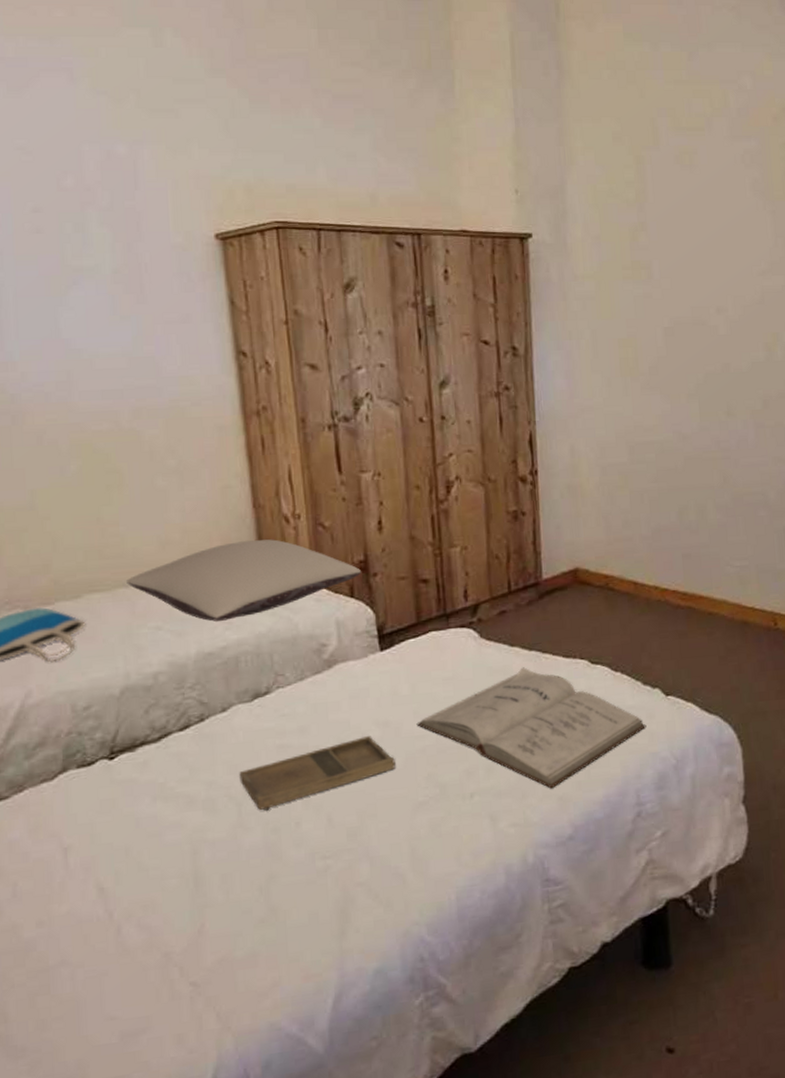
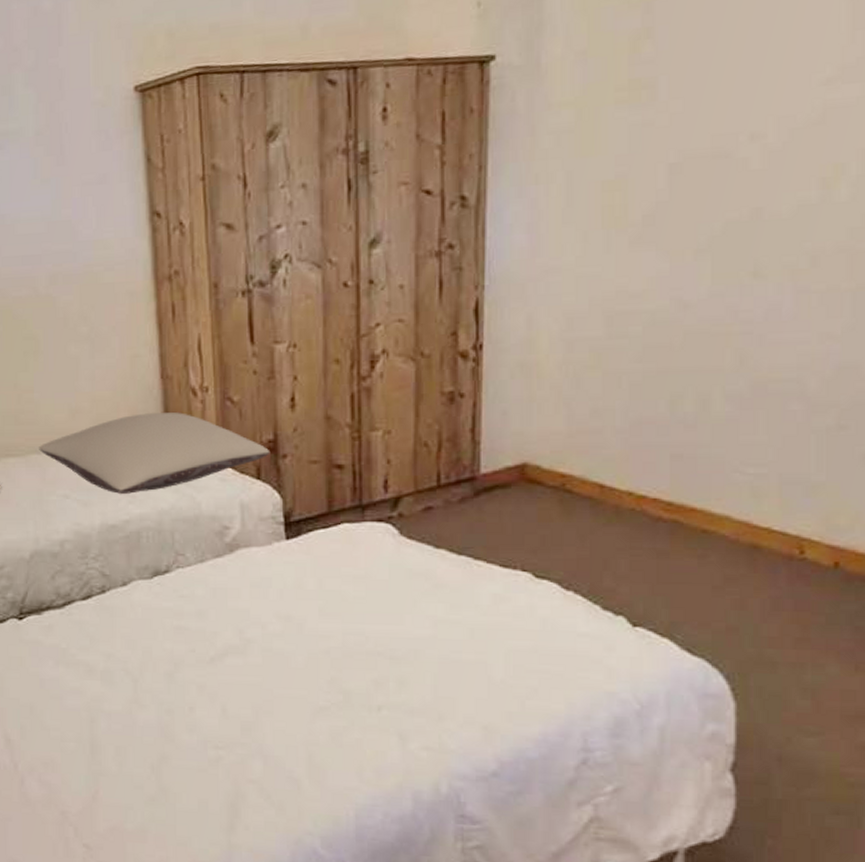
tray: present [239,736,396,811] -> none [136,629,296,691]
book: present [416,667,647,789] -> none [321,573,603,715]

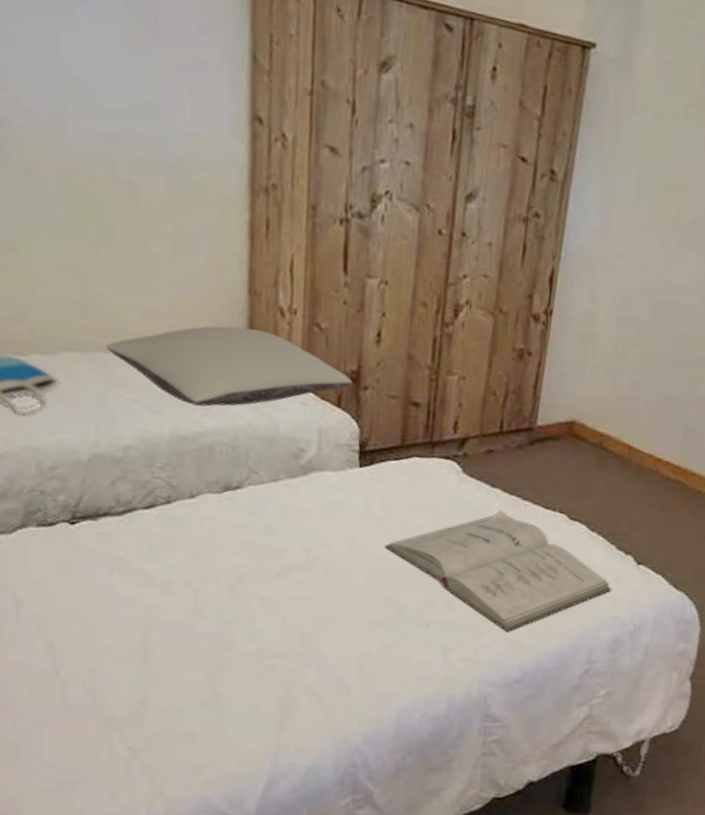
book: none [321,573,603,715] -> present [384,510,612,632]

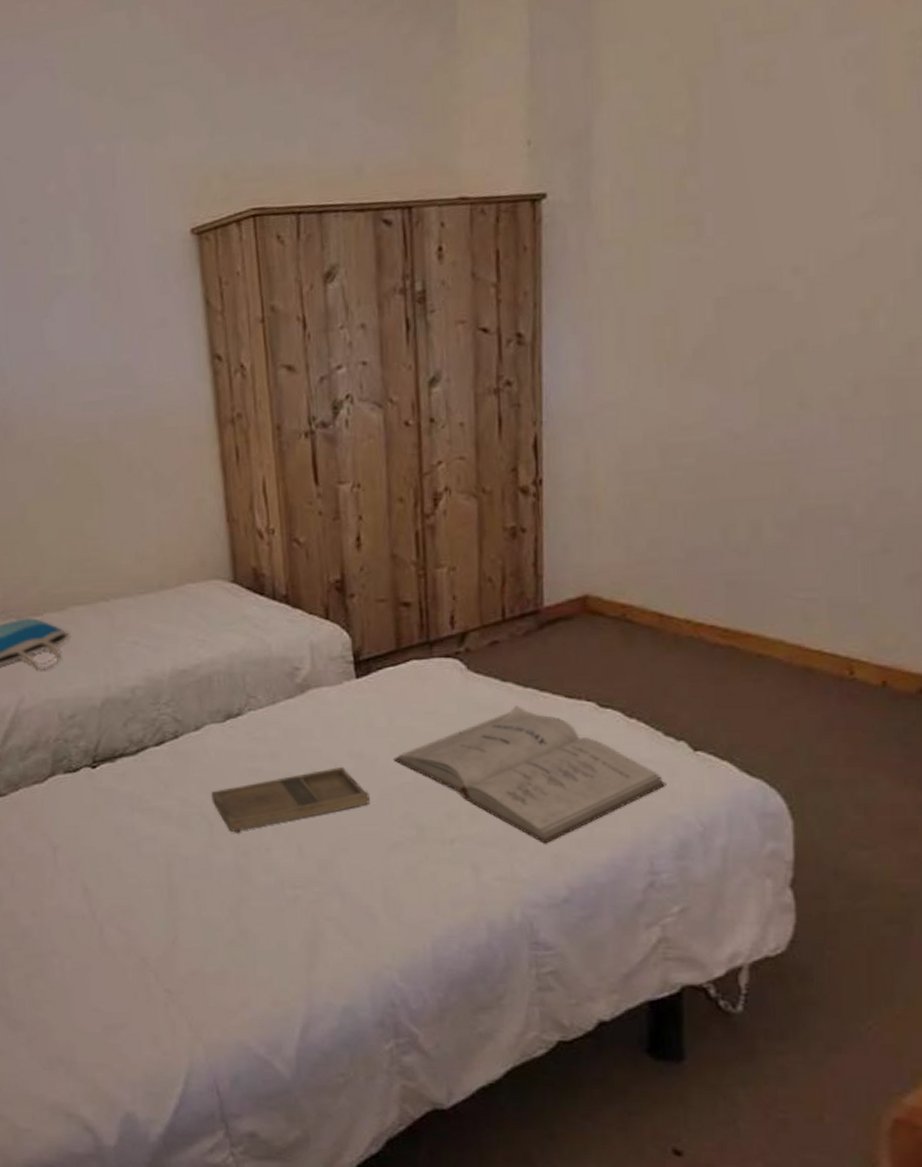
pillow: present [106,326,353,407] -> none [106,555,338,639]
tray: none [199,548,358,602] -> present [211,767,370,833]

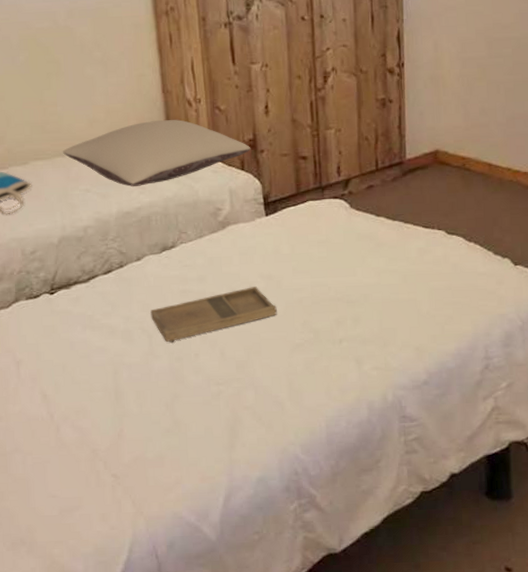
pillow: none [106,555,338,639] -> present [63,120,251,187]
book: present [393,706,667,844] -> none [295,235,496,340]

